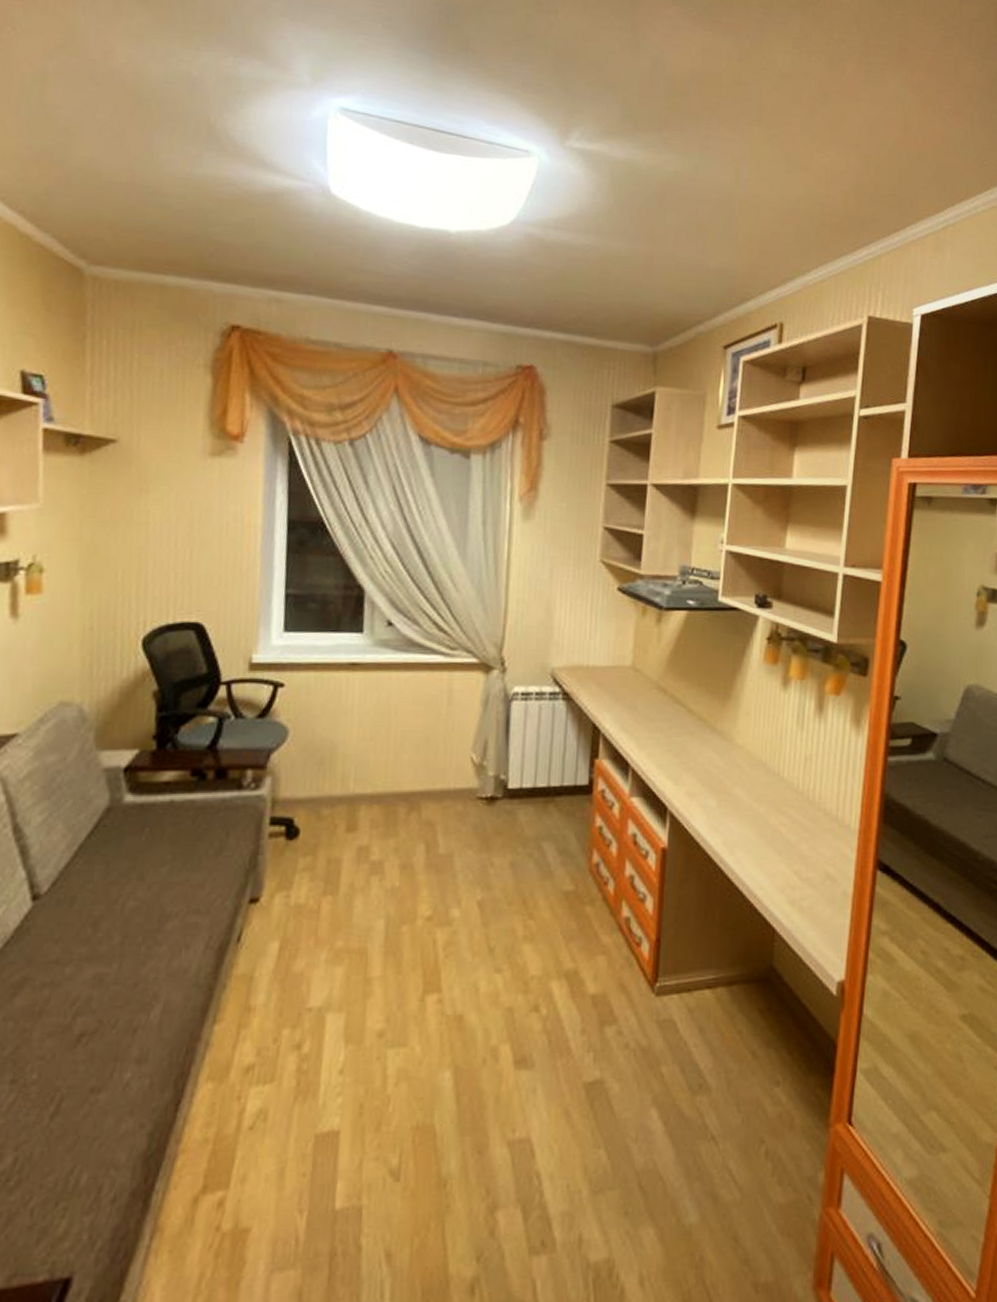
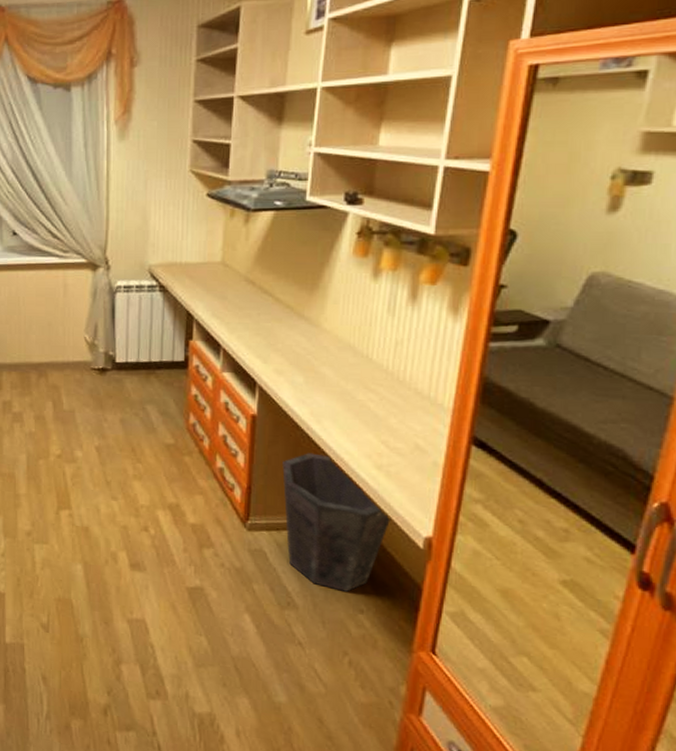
waste bin: none [694,891,806,1060] -> present [282,453,392,592]

